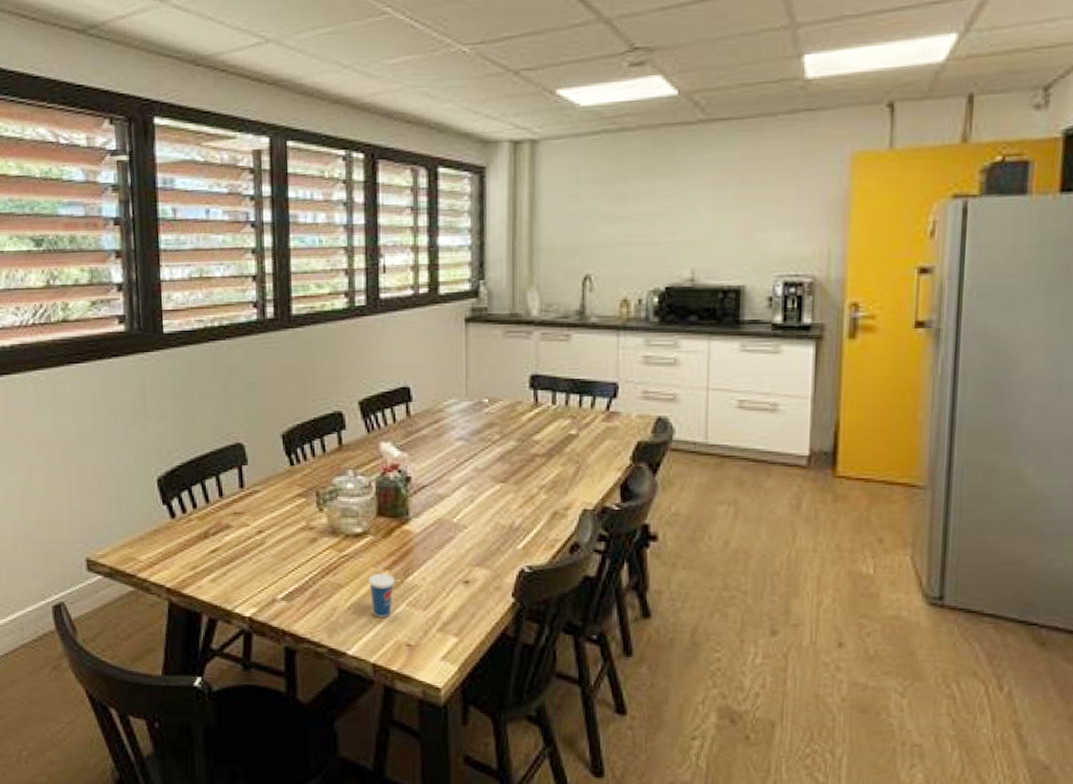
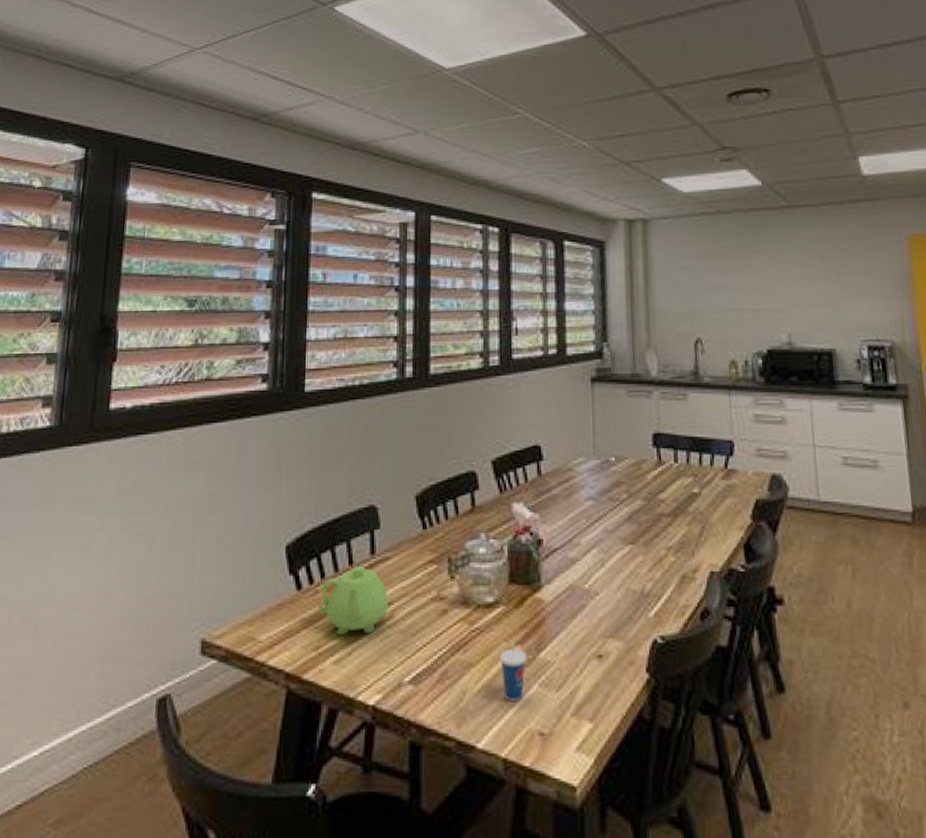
teapot: none [193,497,260,558] -> present [318,565,389,635]

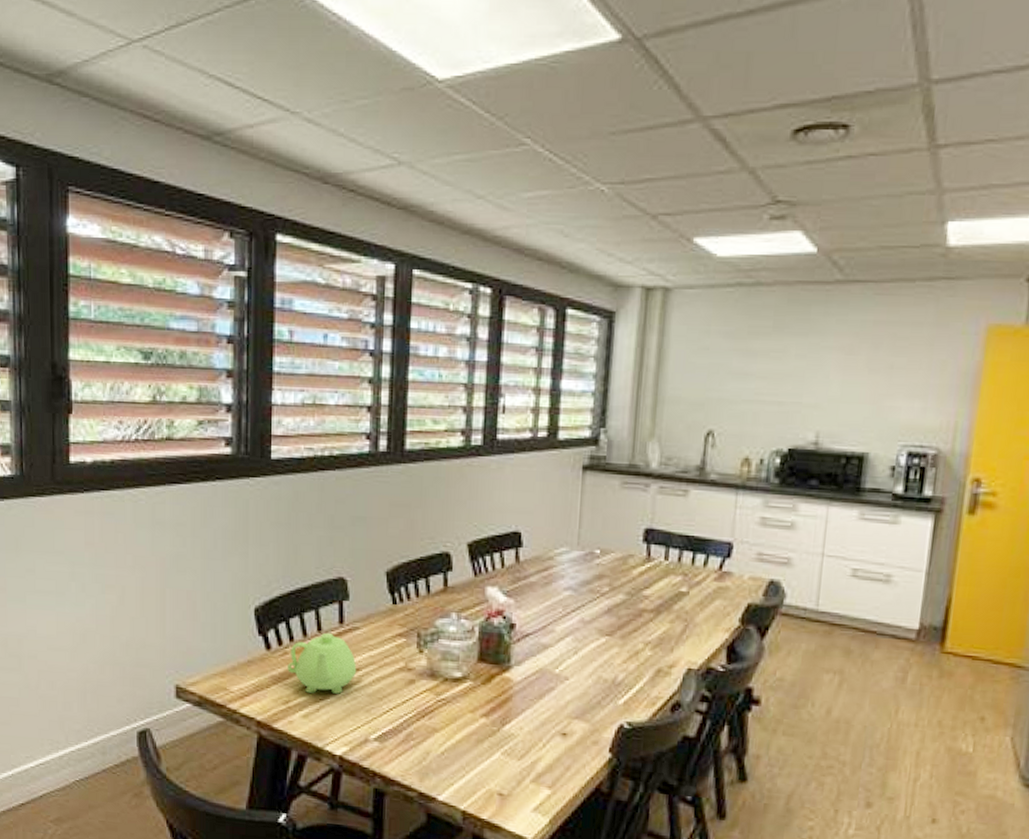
cup: present [500,636,527,701] -> none [464,709,492,765]

